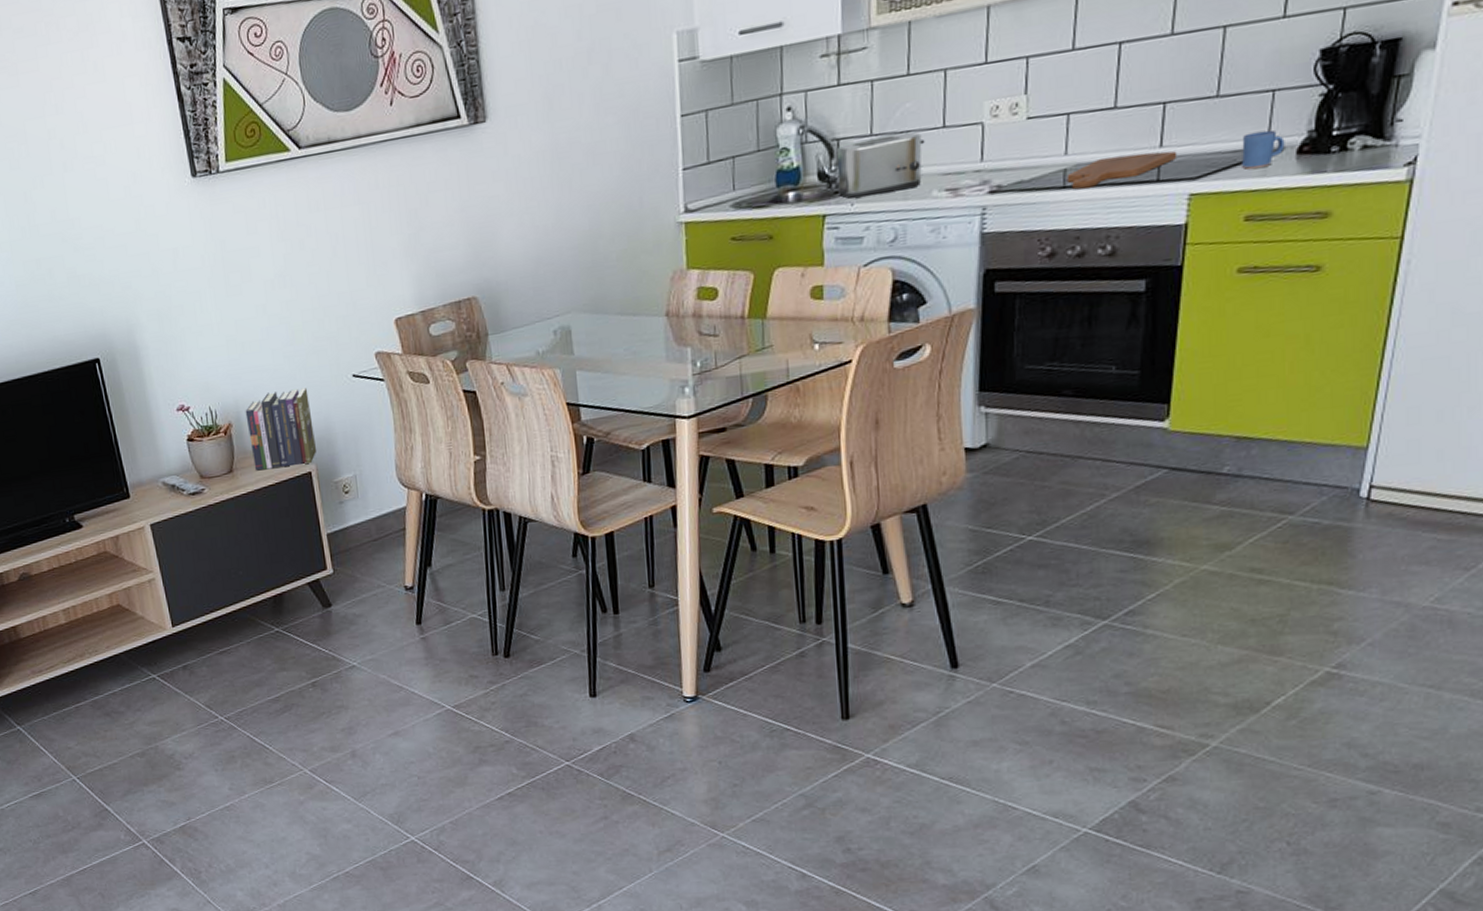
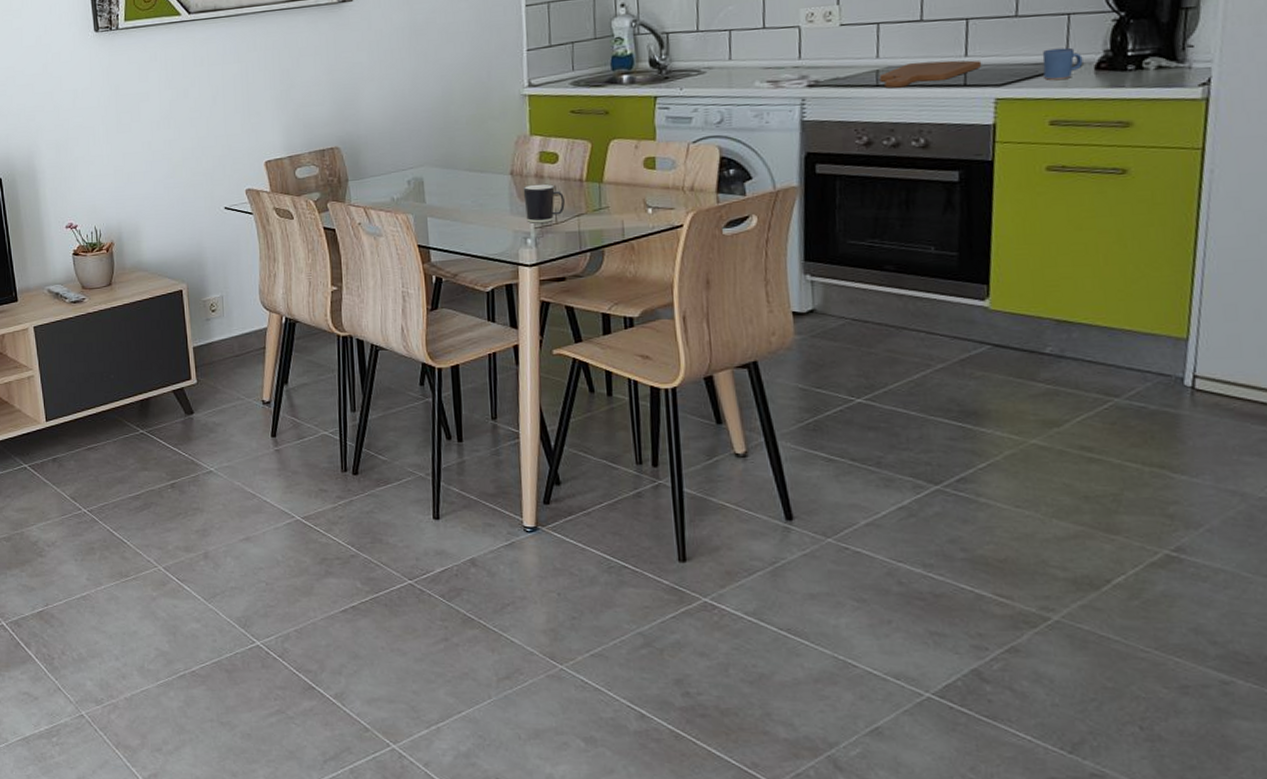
books: present [245,387,317,471] -> none [126,215,189,286]
mug: none [680,323,725,370] -> present [523,183,565,223]
toaster: present [837,131,925,200] -> none [666,30,747,85]

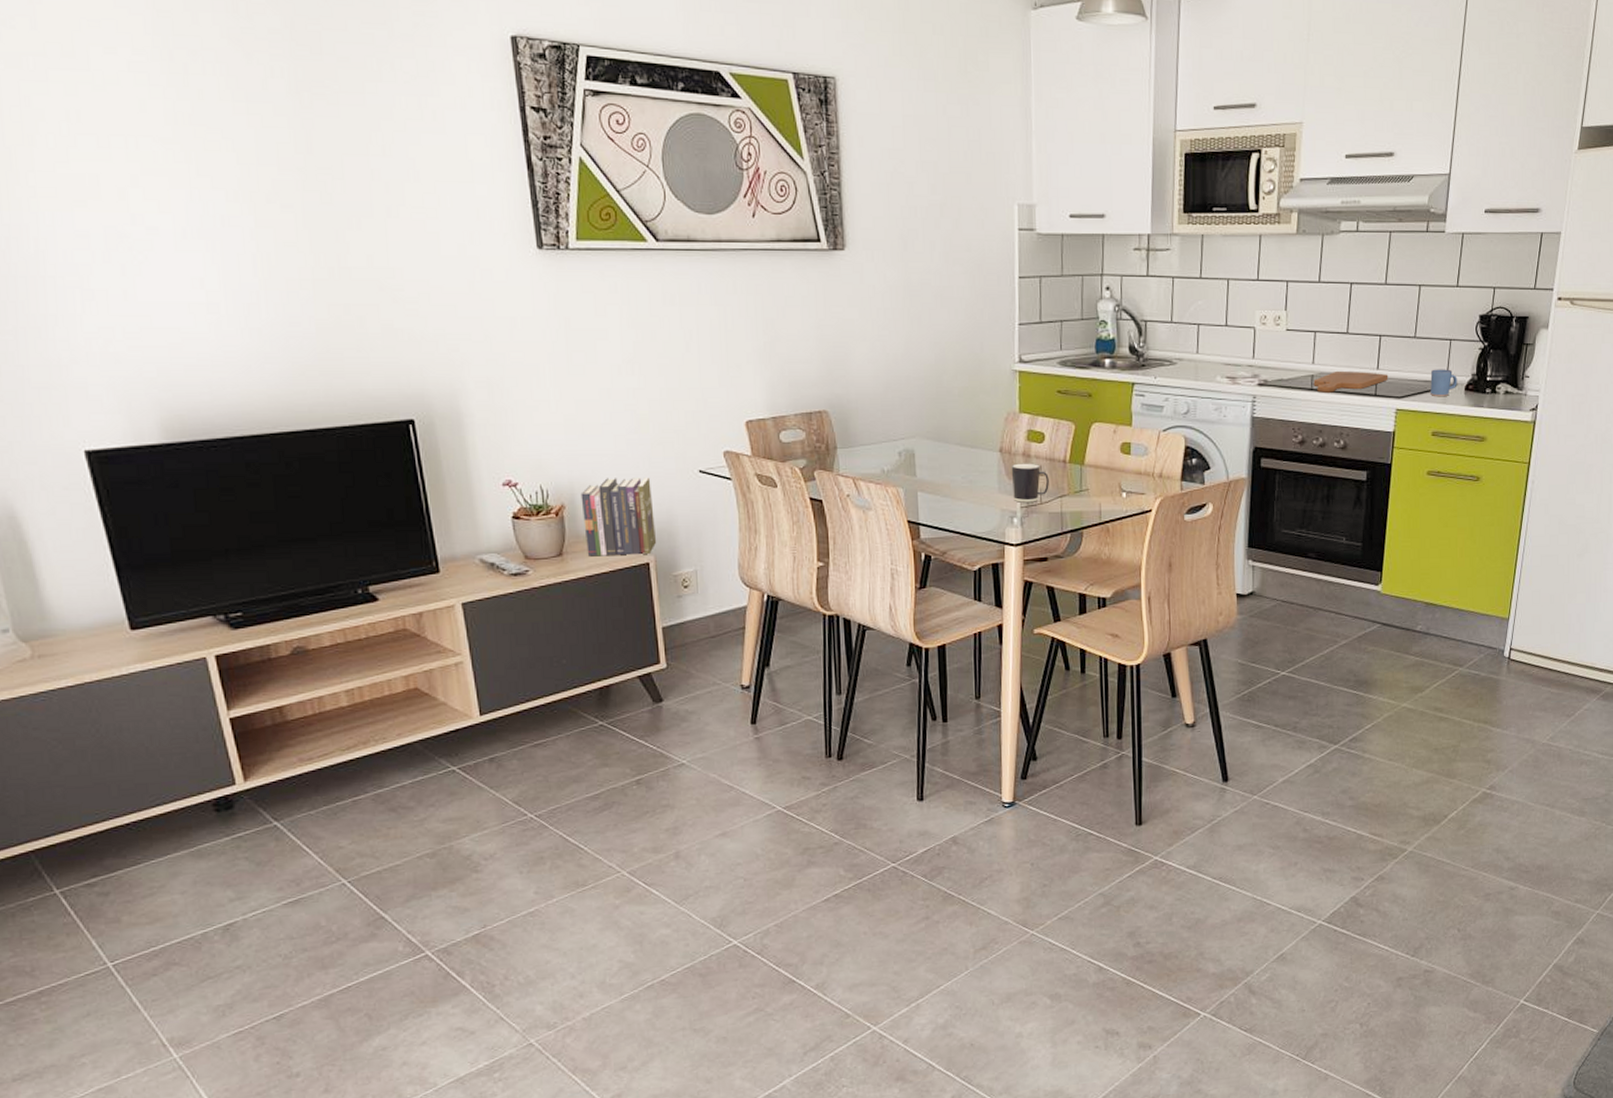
books: none [126,215,189,286] -> present [580,477,657,557]

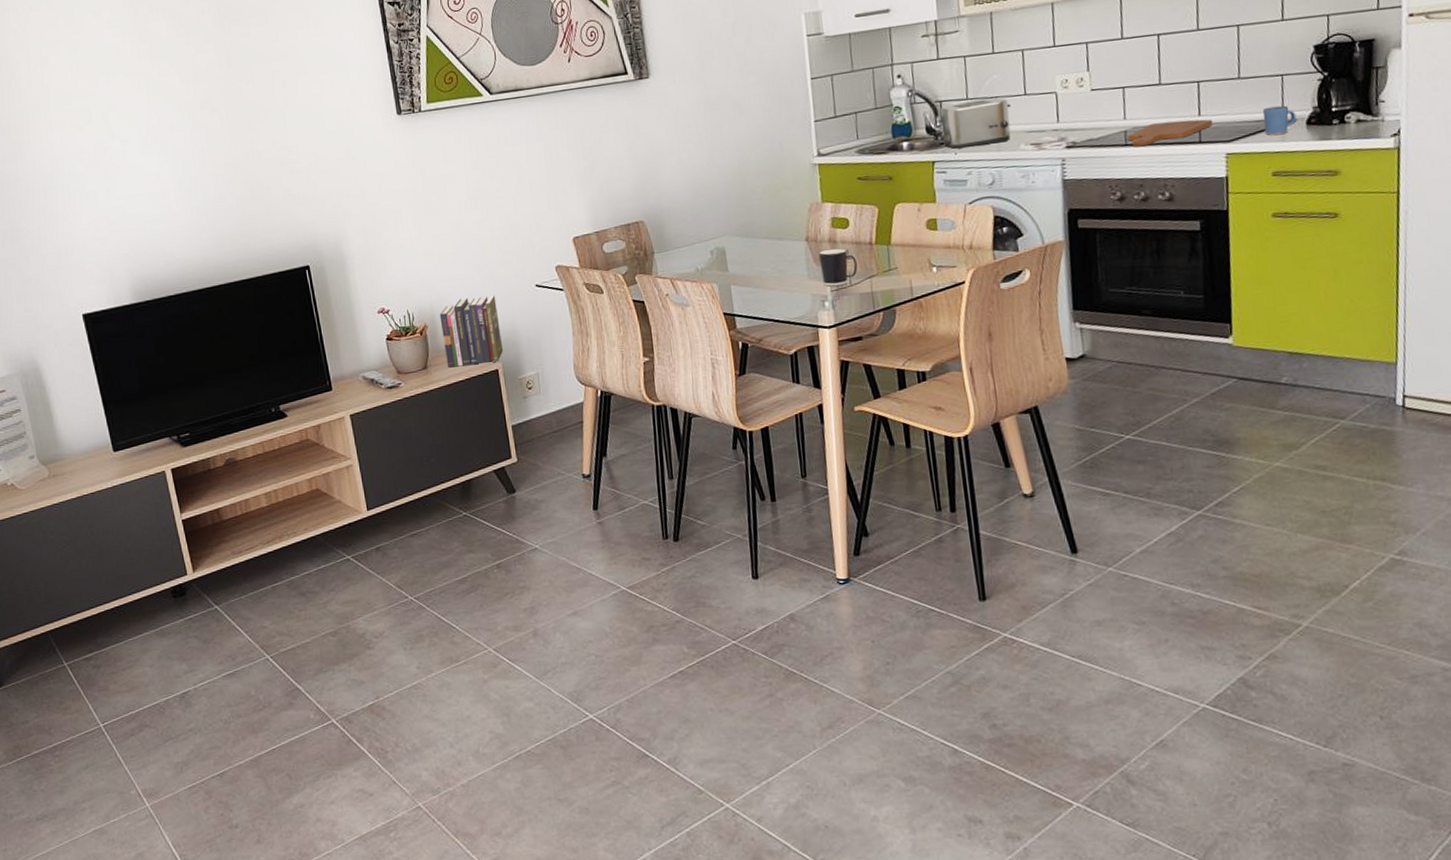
toaster: none [1144,325,1212,373] -> present [940,97,1011,150]

